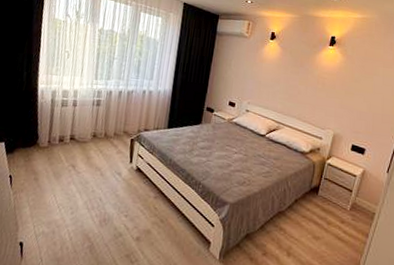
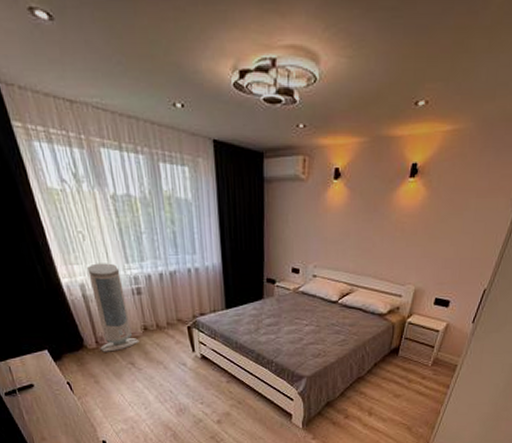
air purifier: none [50,76,88,153] -> present [87,263,139,352]

